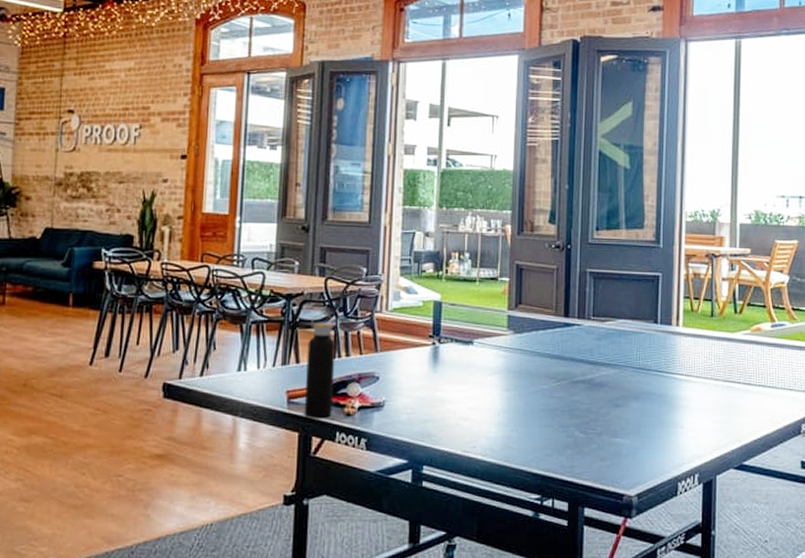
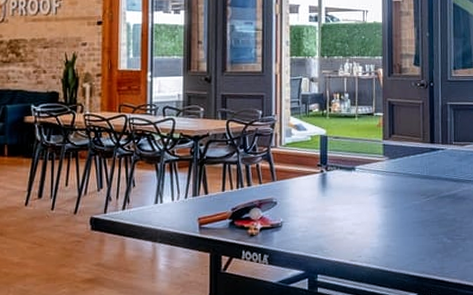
water bottle: present [304,314,336,418] -> none [213,151,239,240]

